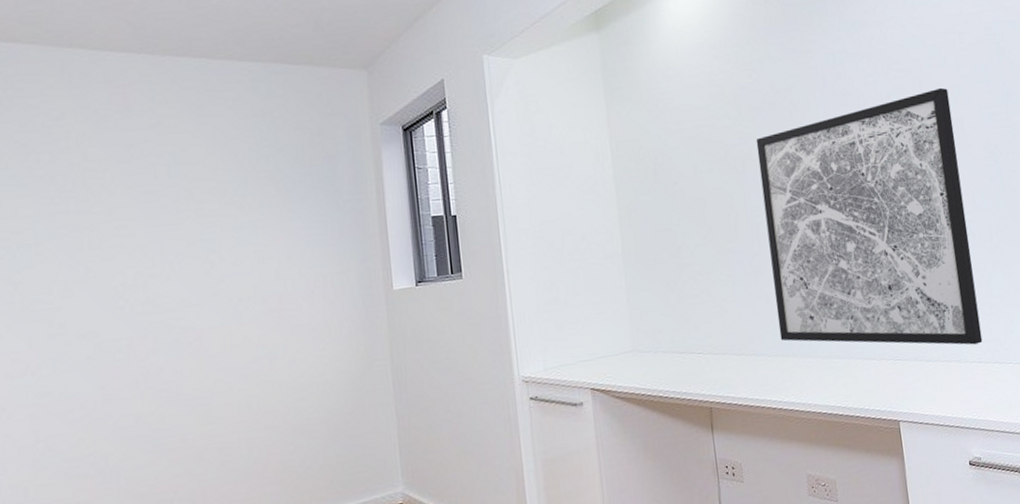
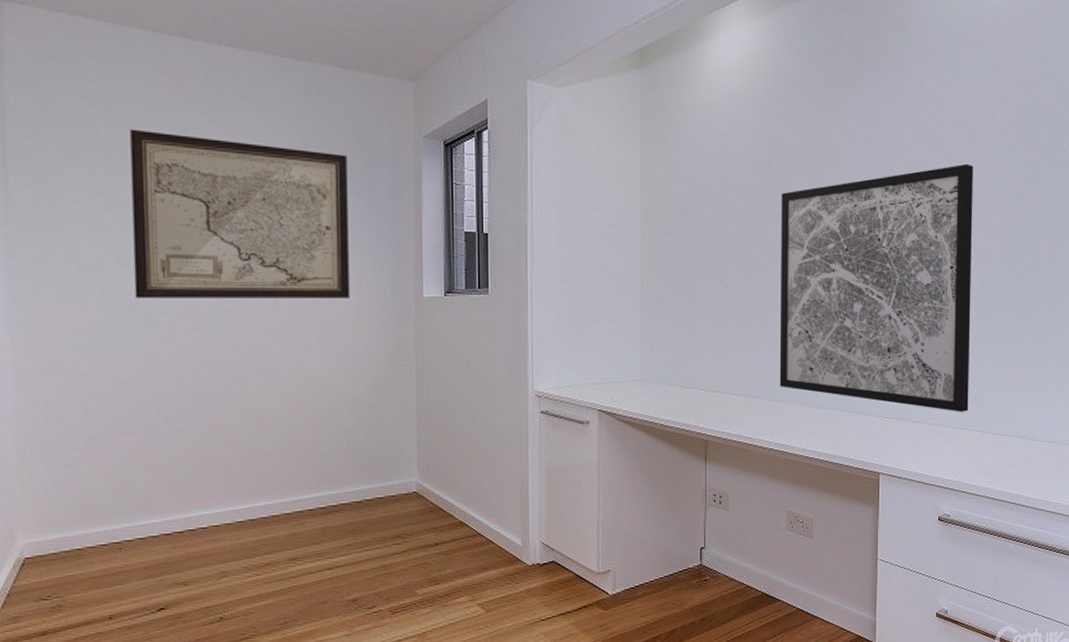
wall art: none [73,150,315,328] -> present [130,129,350,299]

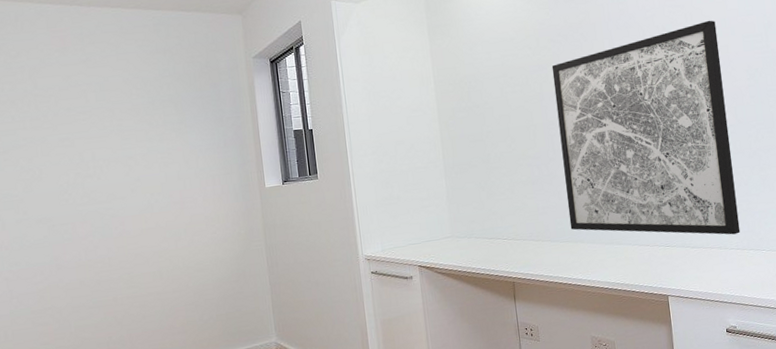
wall art: present [130,129,350,299] -> none [27,80,207,215]

